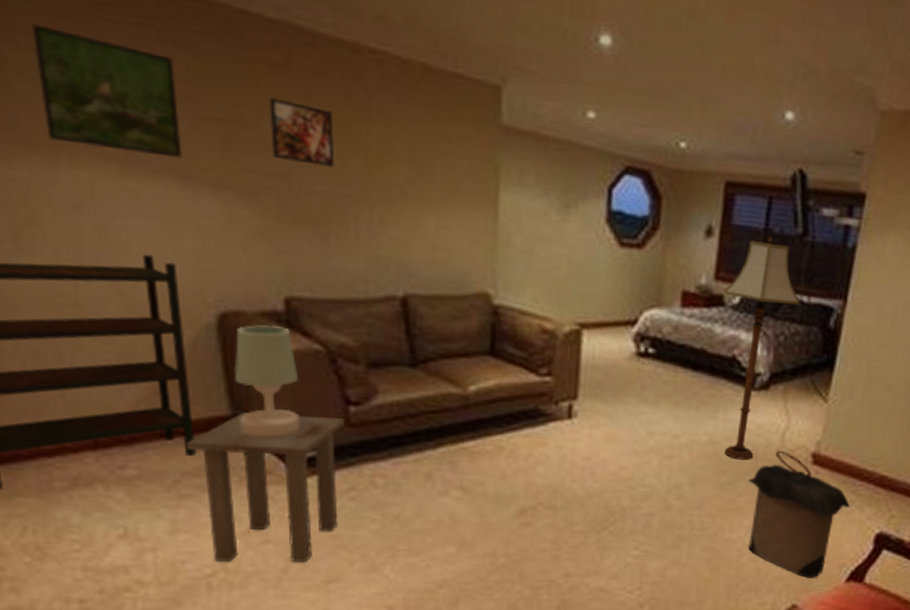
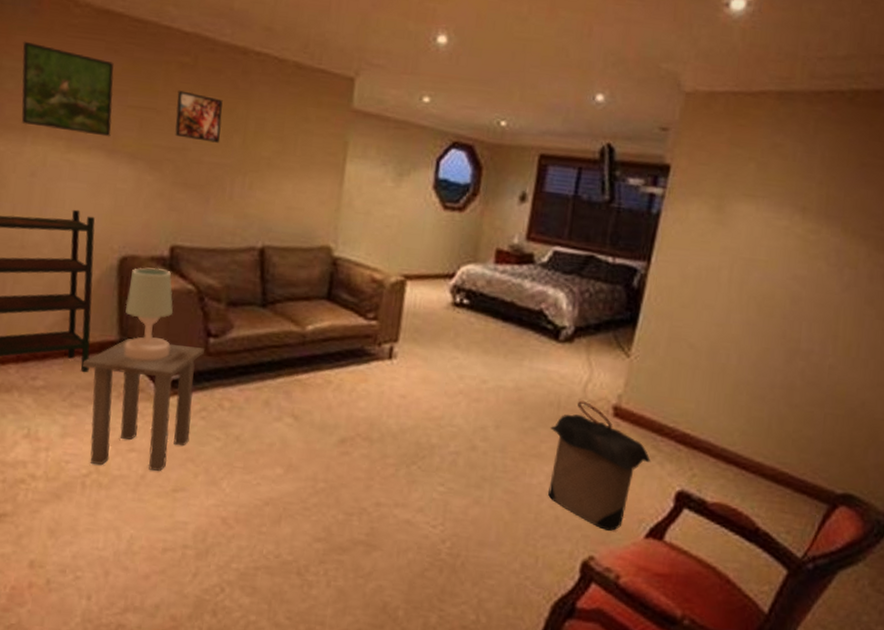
floor lamp: present [723,236,800,460] -> none [528,202,605,408]

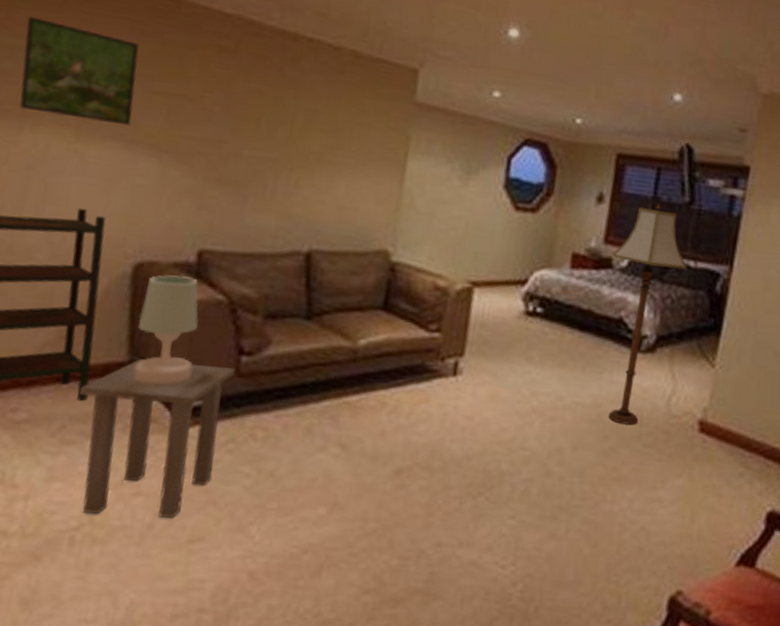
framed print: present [175,90,223,143] -> none [209,76,268,135]
floor lamp: none [528,202,605,408] -> present [608,203,687,425]
laundry hamper: present [547,400,650,531] -> none [630,415,739,560]

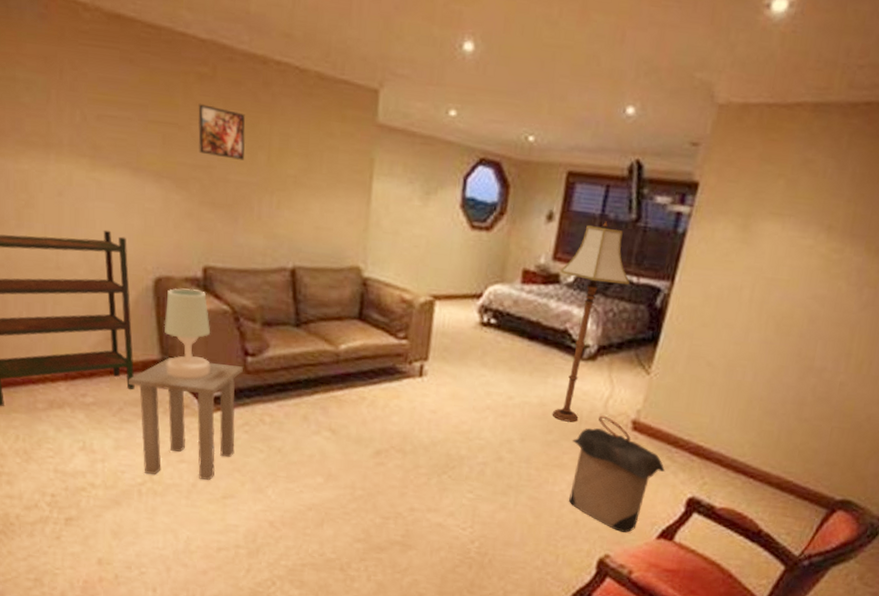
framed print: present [19,16,140,126] -> none [34,50,134,154]
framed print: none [209,76,268,135] -> present [197,104,245,160]
laundry hamper: none [630,415,739,560] -> present [568,415,665,533]

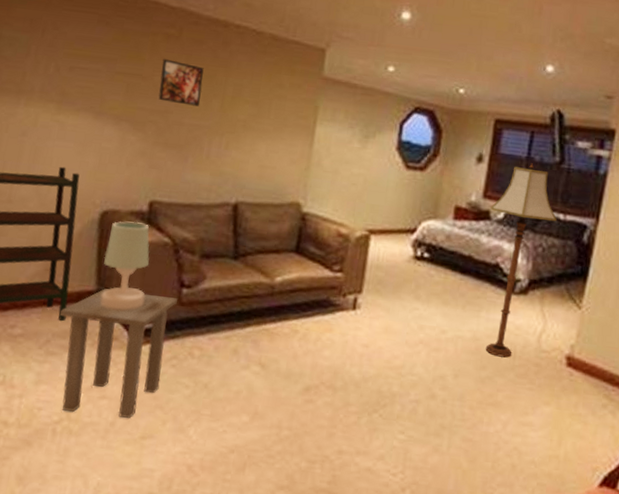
laundry hamper: present [568,415,665,533] -> none [504,350,603,479]

